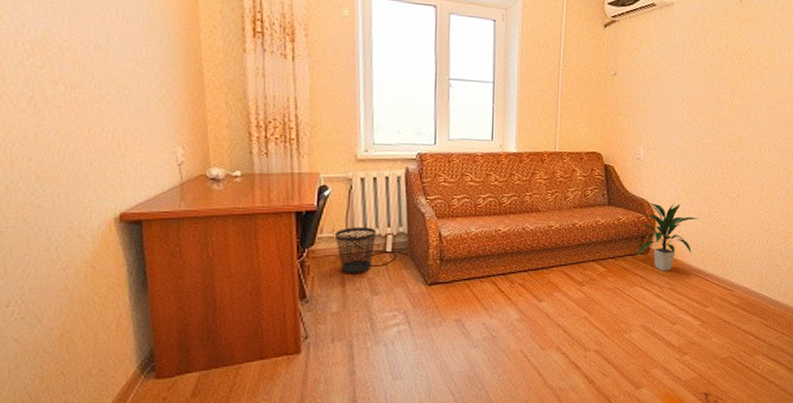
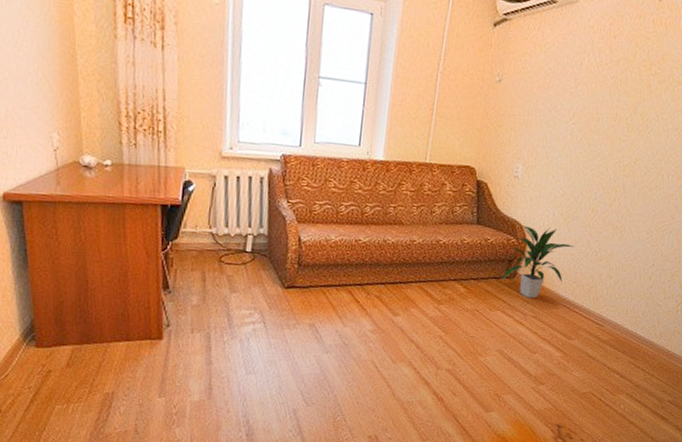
wastebasket: present [334,227,376,275] -> none [197,224,237,271]

